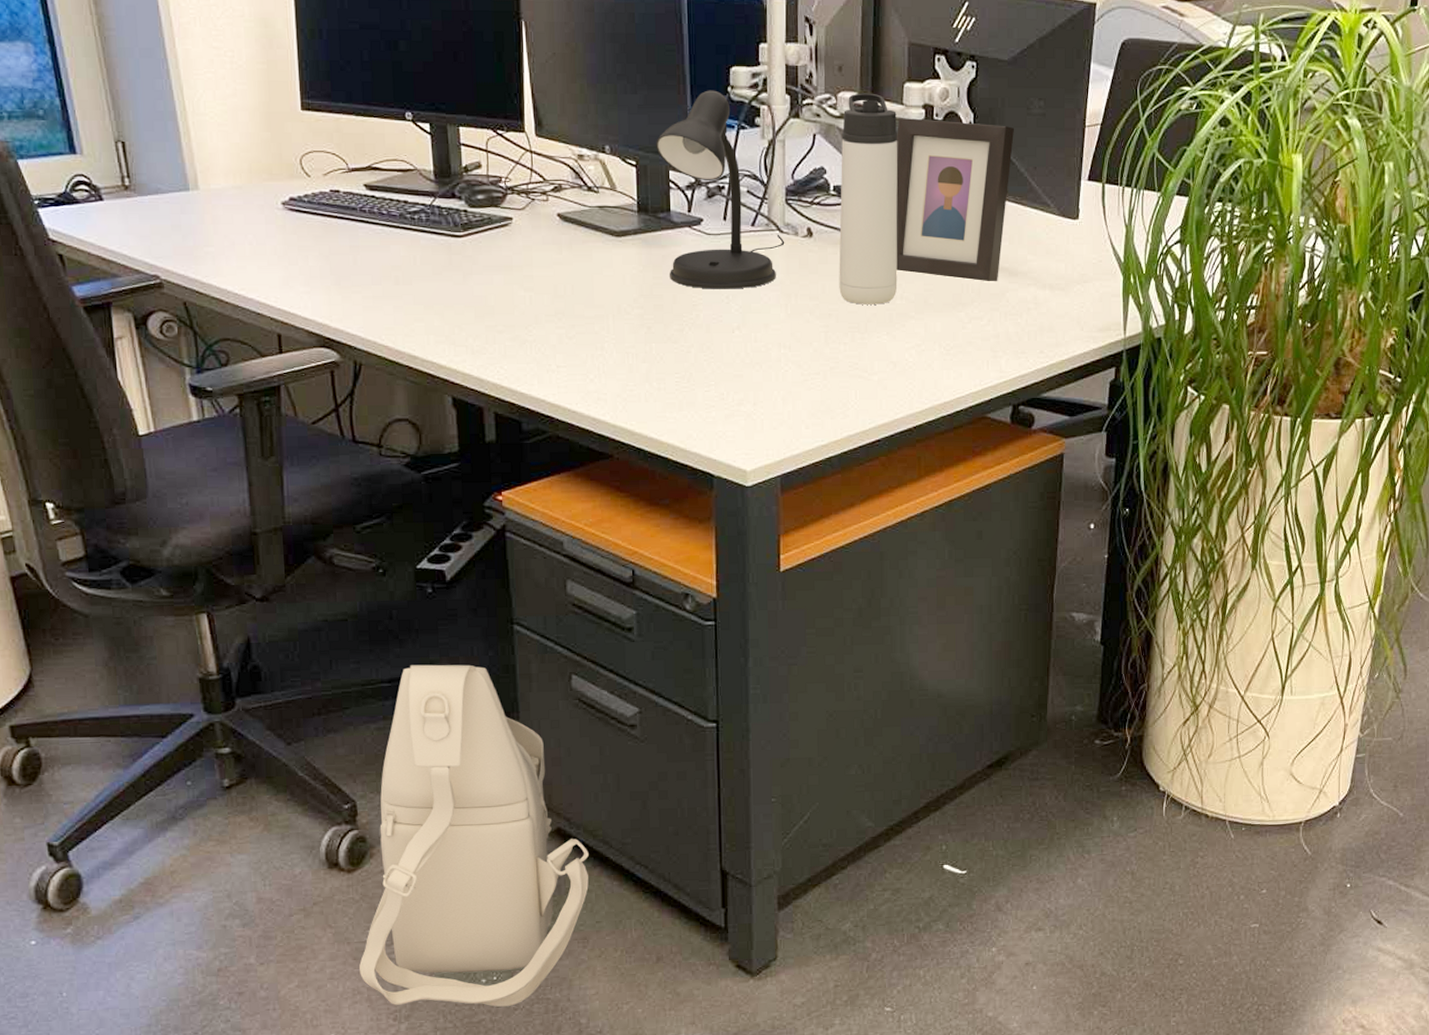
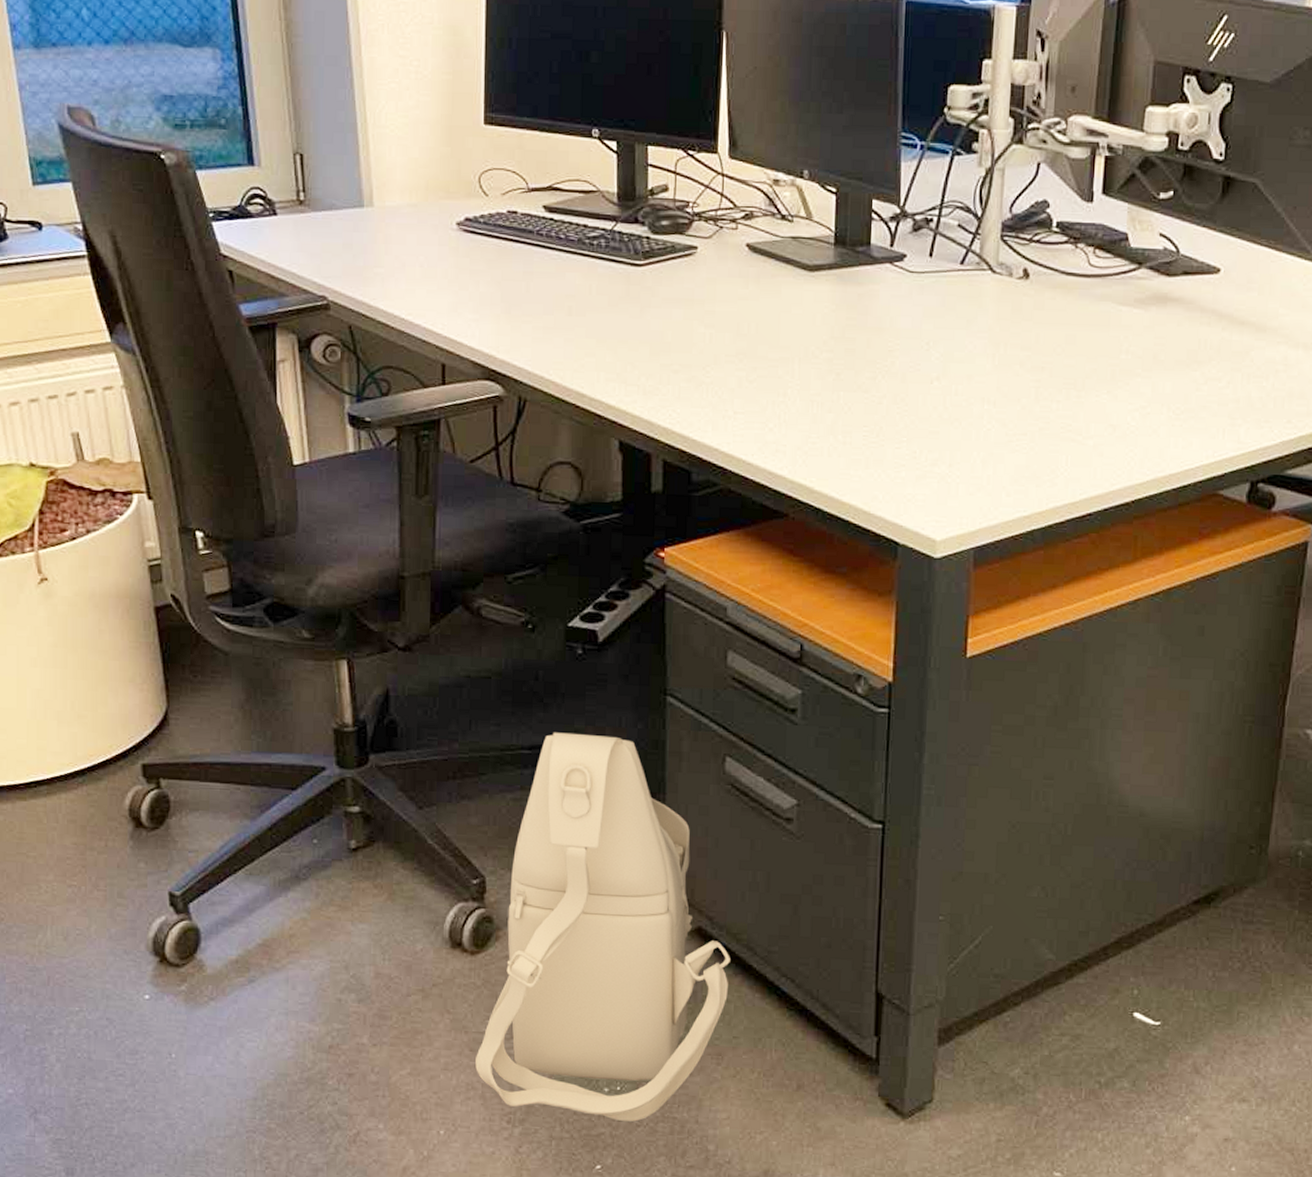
desk lamp: present [656,90,785,289] -> none [860,111,997,335]
thermos bottle: present [839,93,898,305] -> none [1055,117,1135,359]
picture frame: present [896,117,1014,282] -> none [1123,145,1272,338]

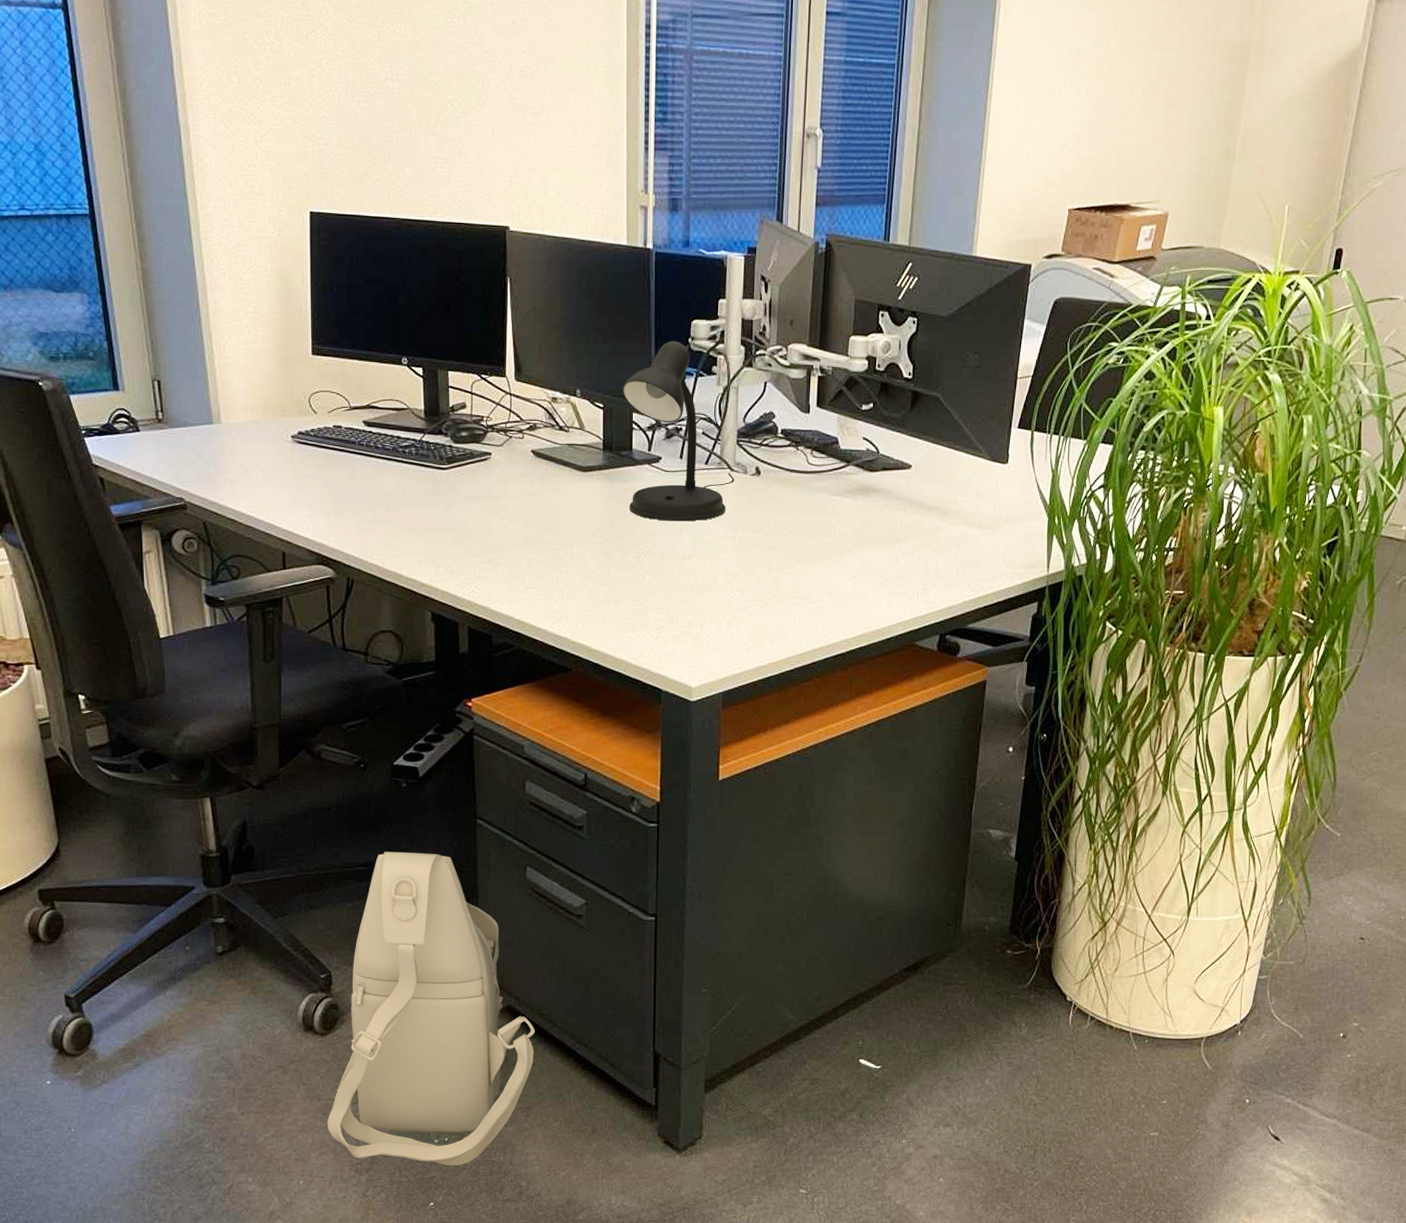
desk lamp: none [860,111,997,335] -> present [622,341,735,522]

